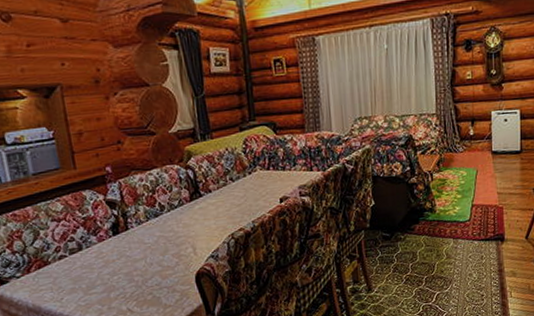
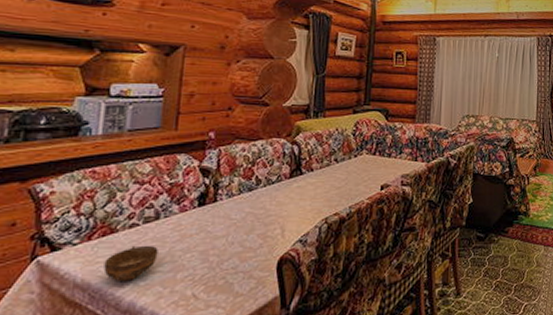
cup: none [47,272,90,304] -> present [103,245,159,282]

